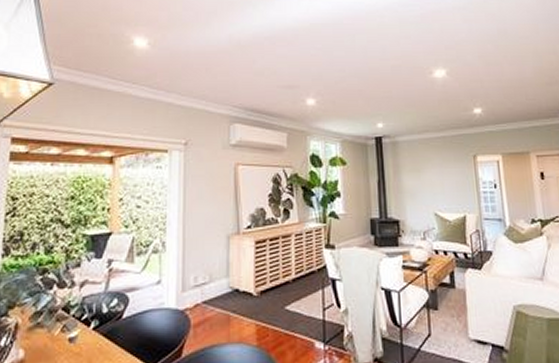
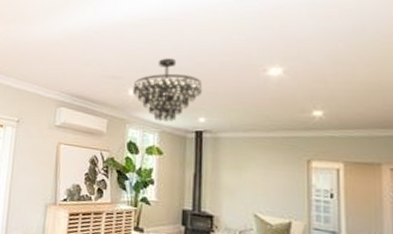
chandelier: none [310,64,378,130] -> present [133,58,203,122]

